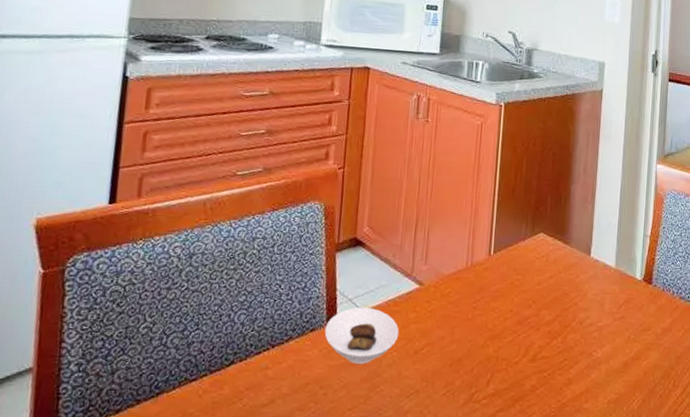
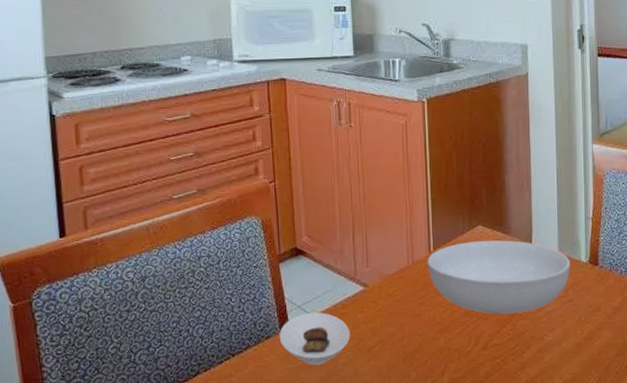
serving bowl: none [486,248,625,326] -> present [427,240,570,315]

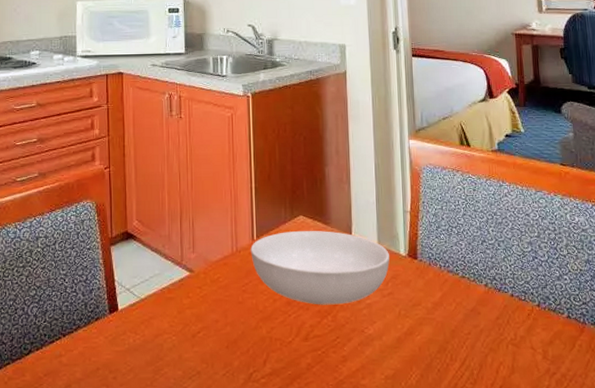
saucer: present [279,312,351,365] -> none [108,295,176,349]

